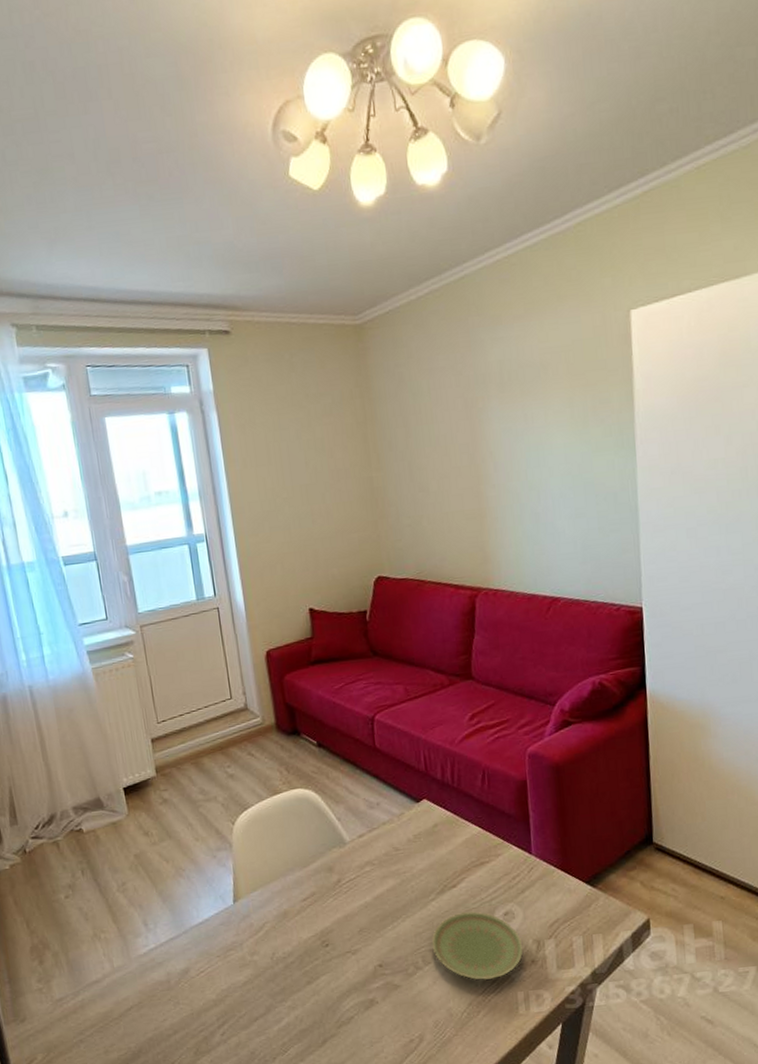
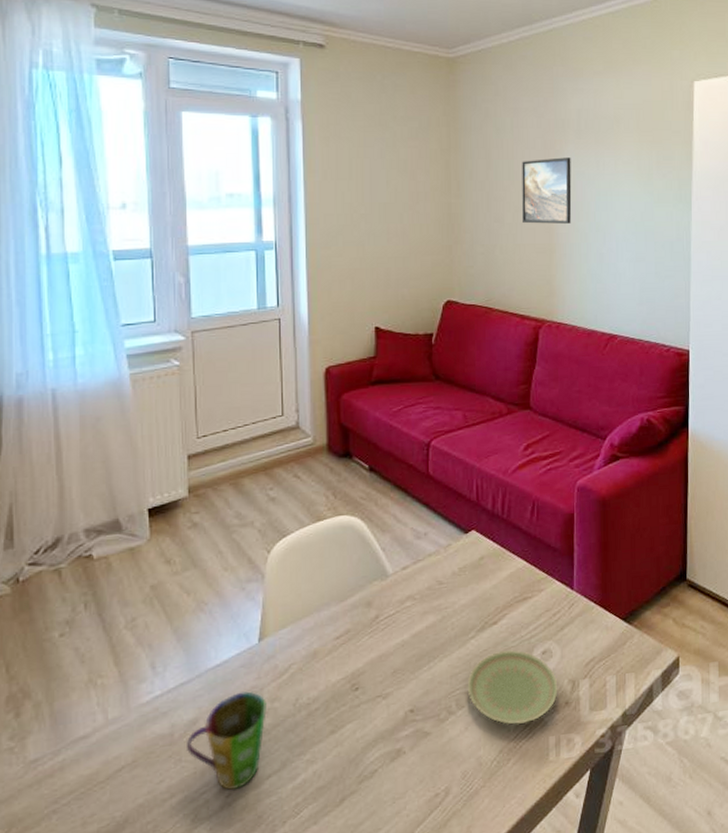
cup: none [182,945,248,1029] -> present [187,691,267,790]
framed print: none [442,414,501,490] -> present [522,157,572,224]

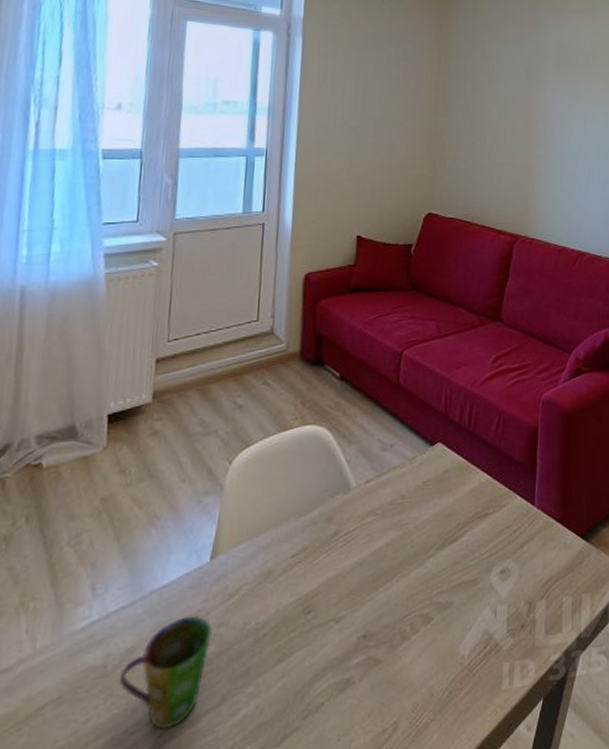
plate: present [467,649,558,725] -> none [423,568,515,650]
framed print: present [522,157,572,224] -> none [503,85,550,146]

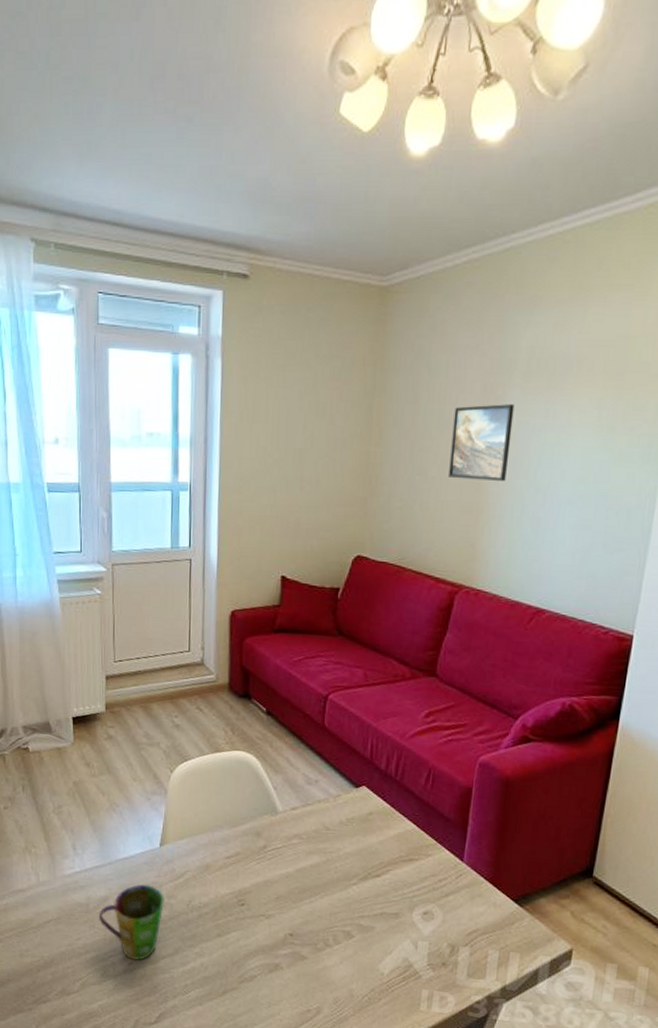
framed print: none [503,85,550,146] -> present [449,404,515,481]

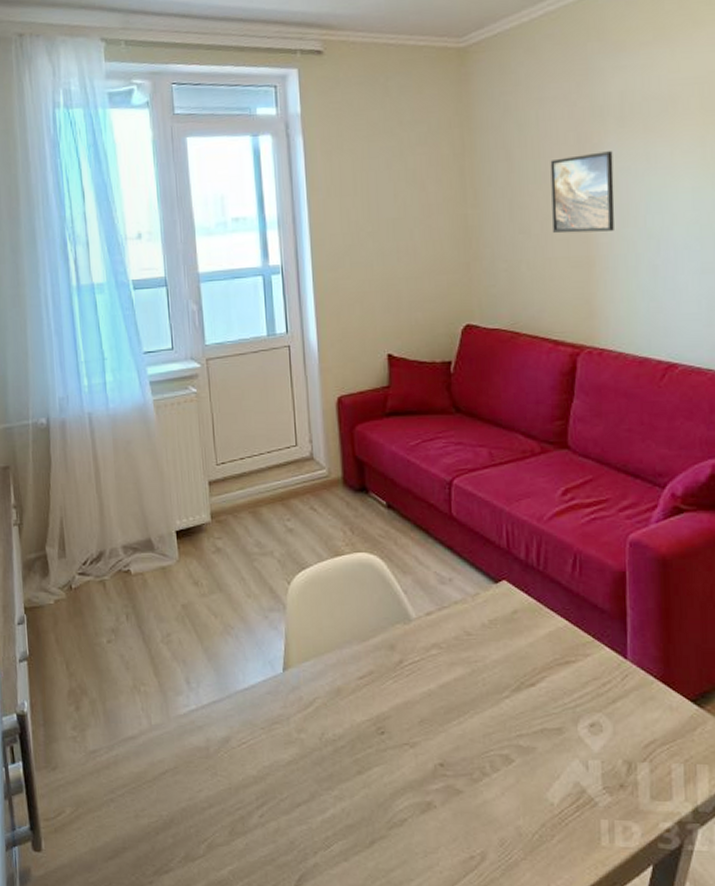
cup: present [99,884,164,960] -> none [221,718,294,811]

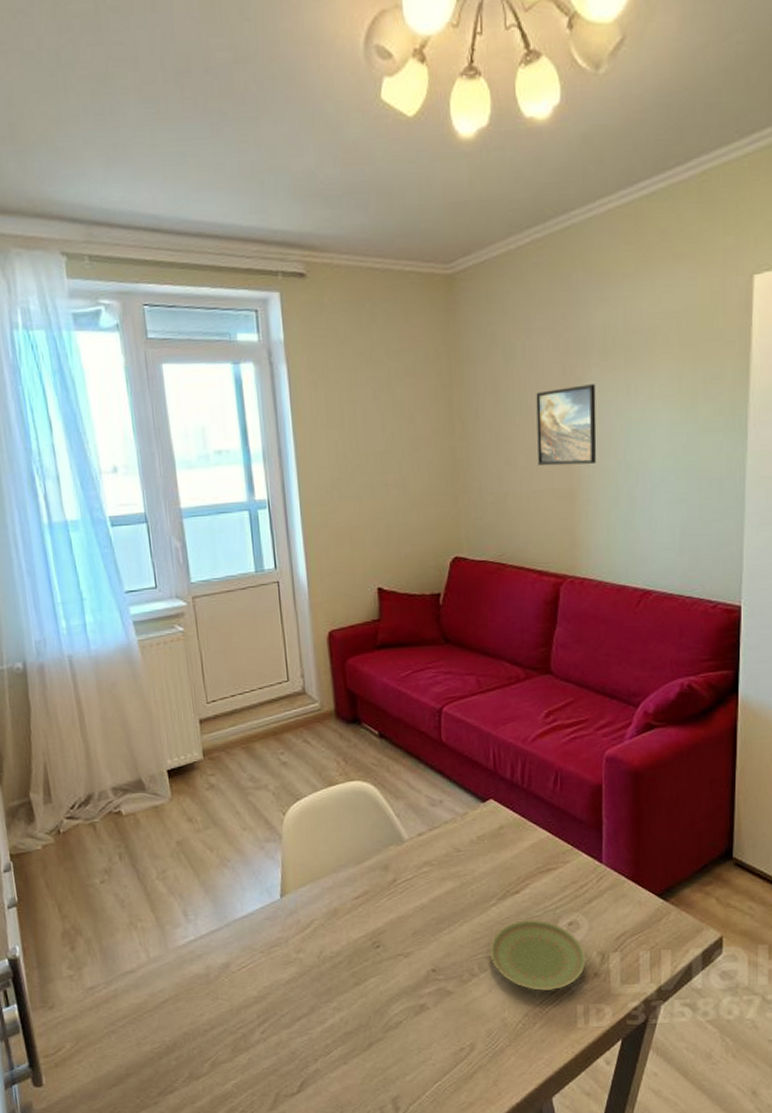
plate: none [502,715,611,800] -> present [489,918,586,991]

